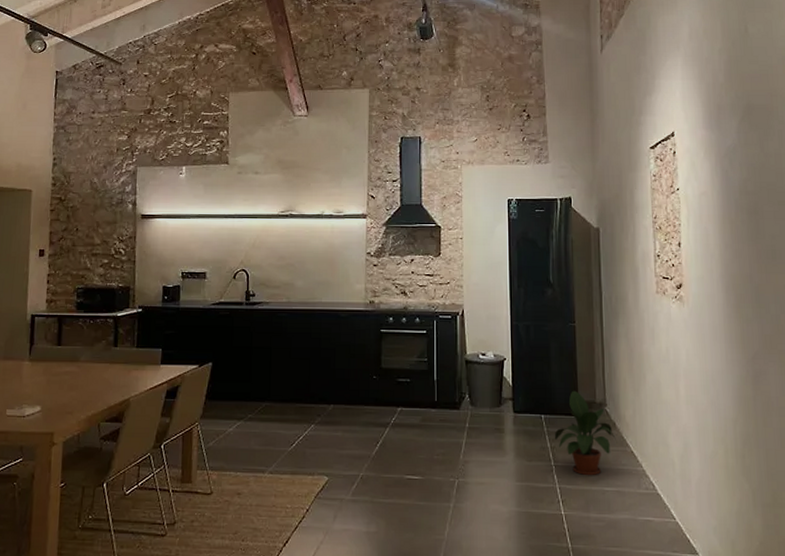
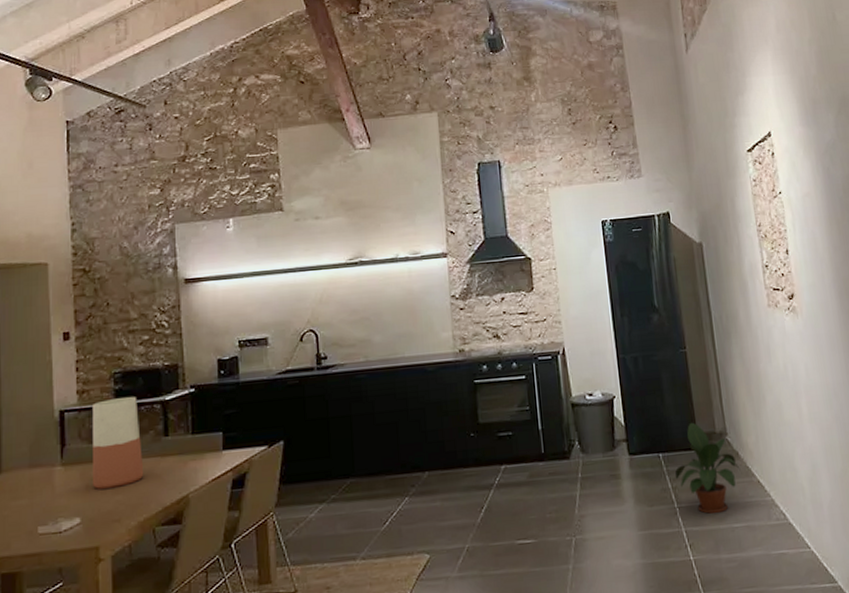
vase: none [53,310,95,386] -> present [93,397,144,490]

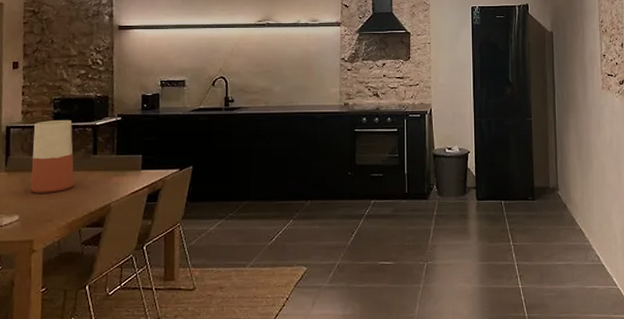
potted plant: present [674,422,742,514] -> none [513,178,568,252]

